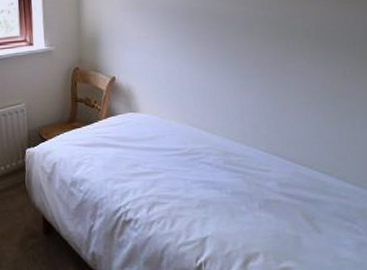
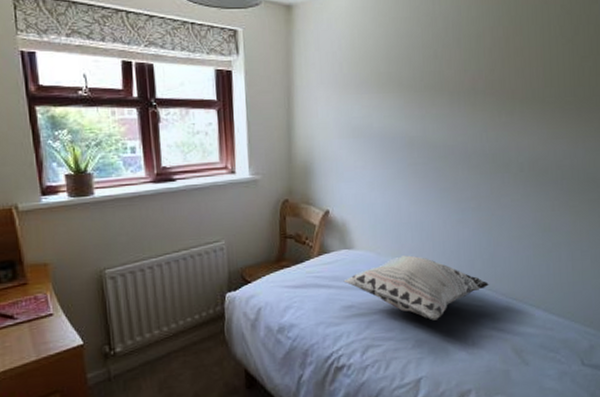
decorative pillow: none [129,118,277,182] -> present [343,254,490,321]

